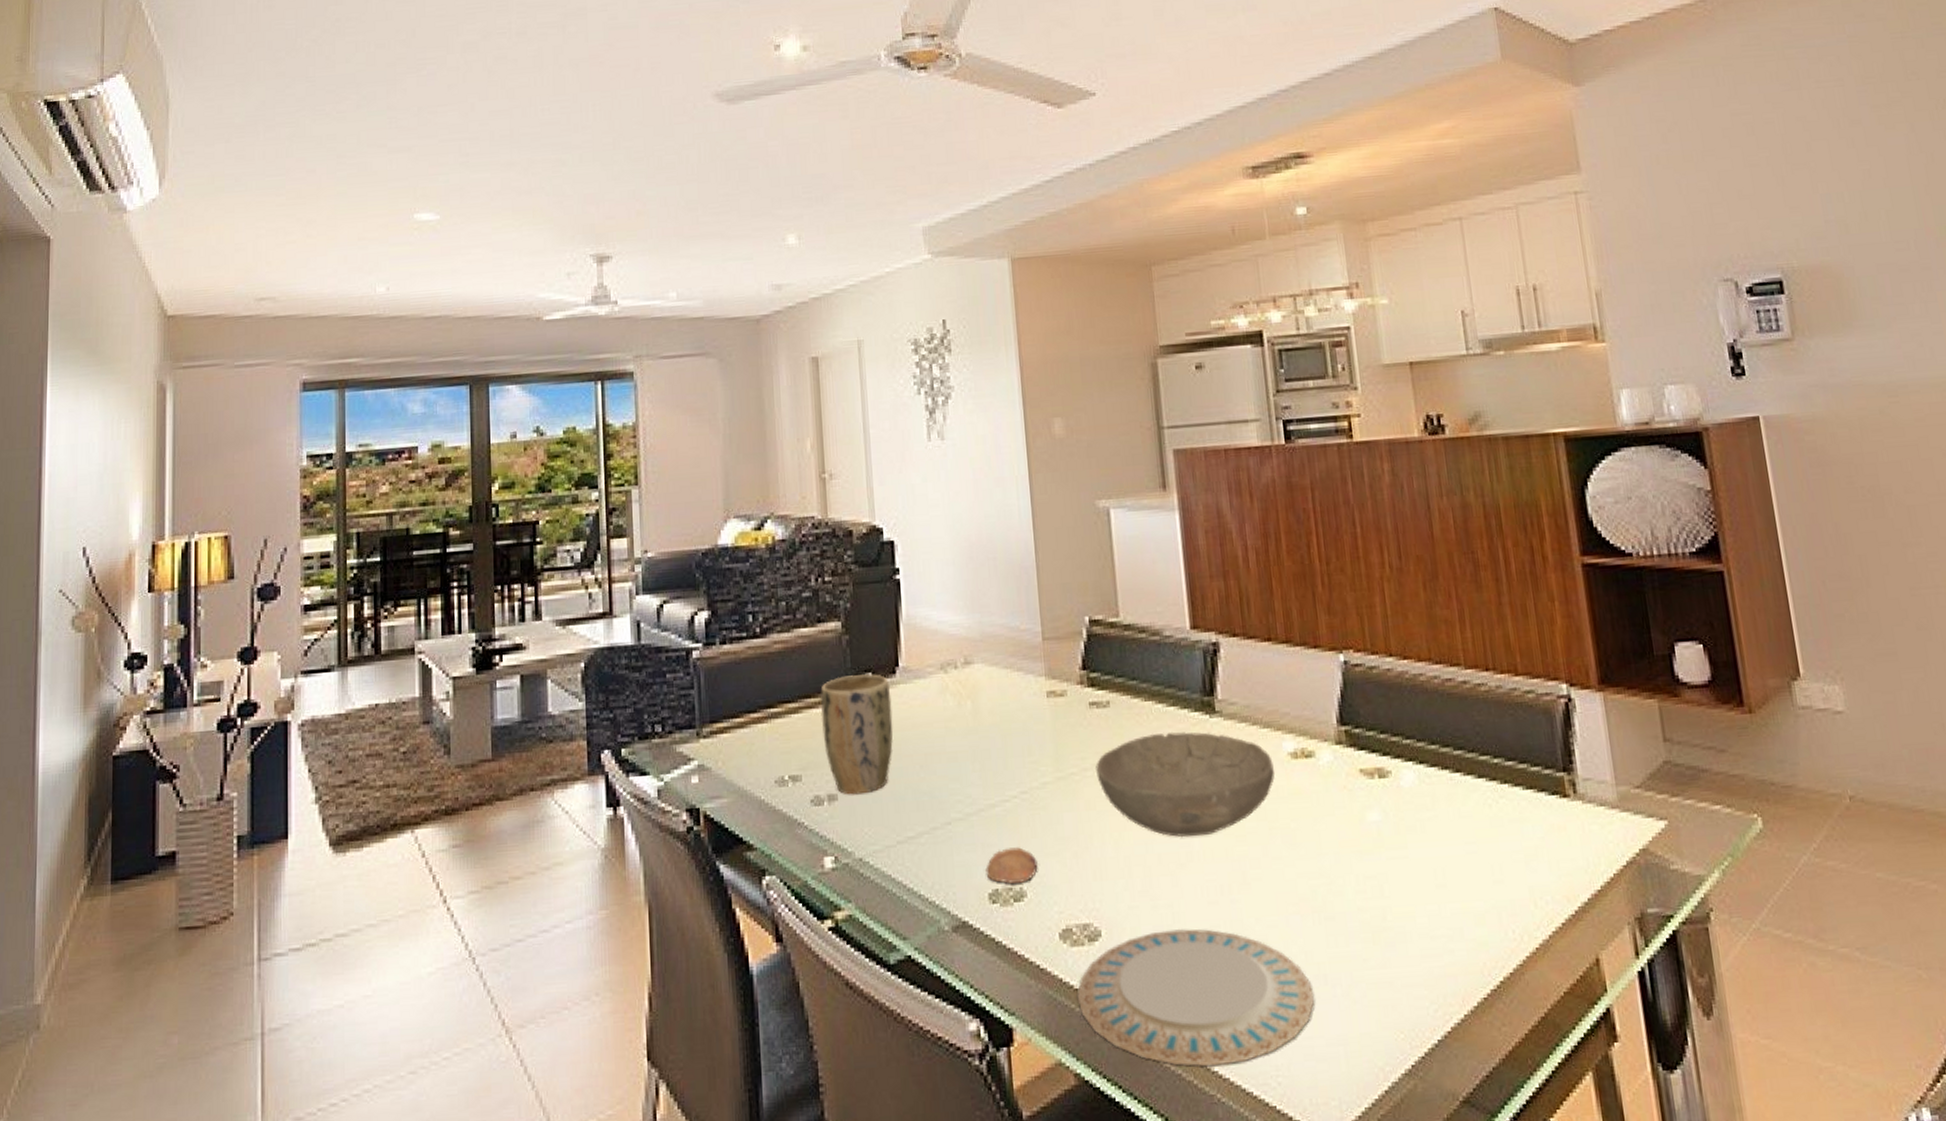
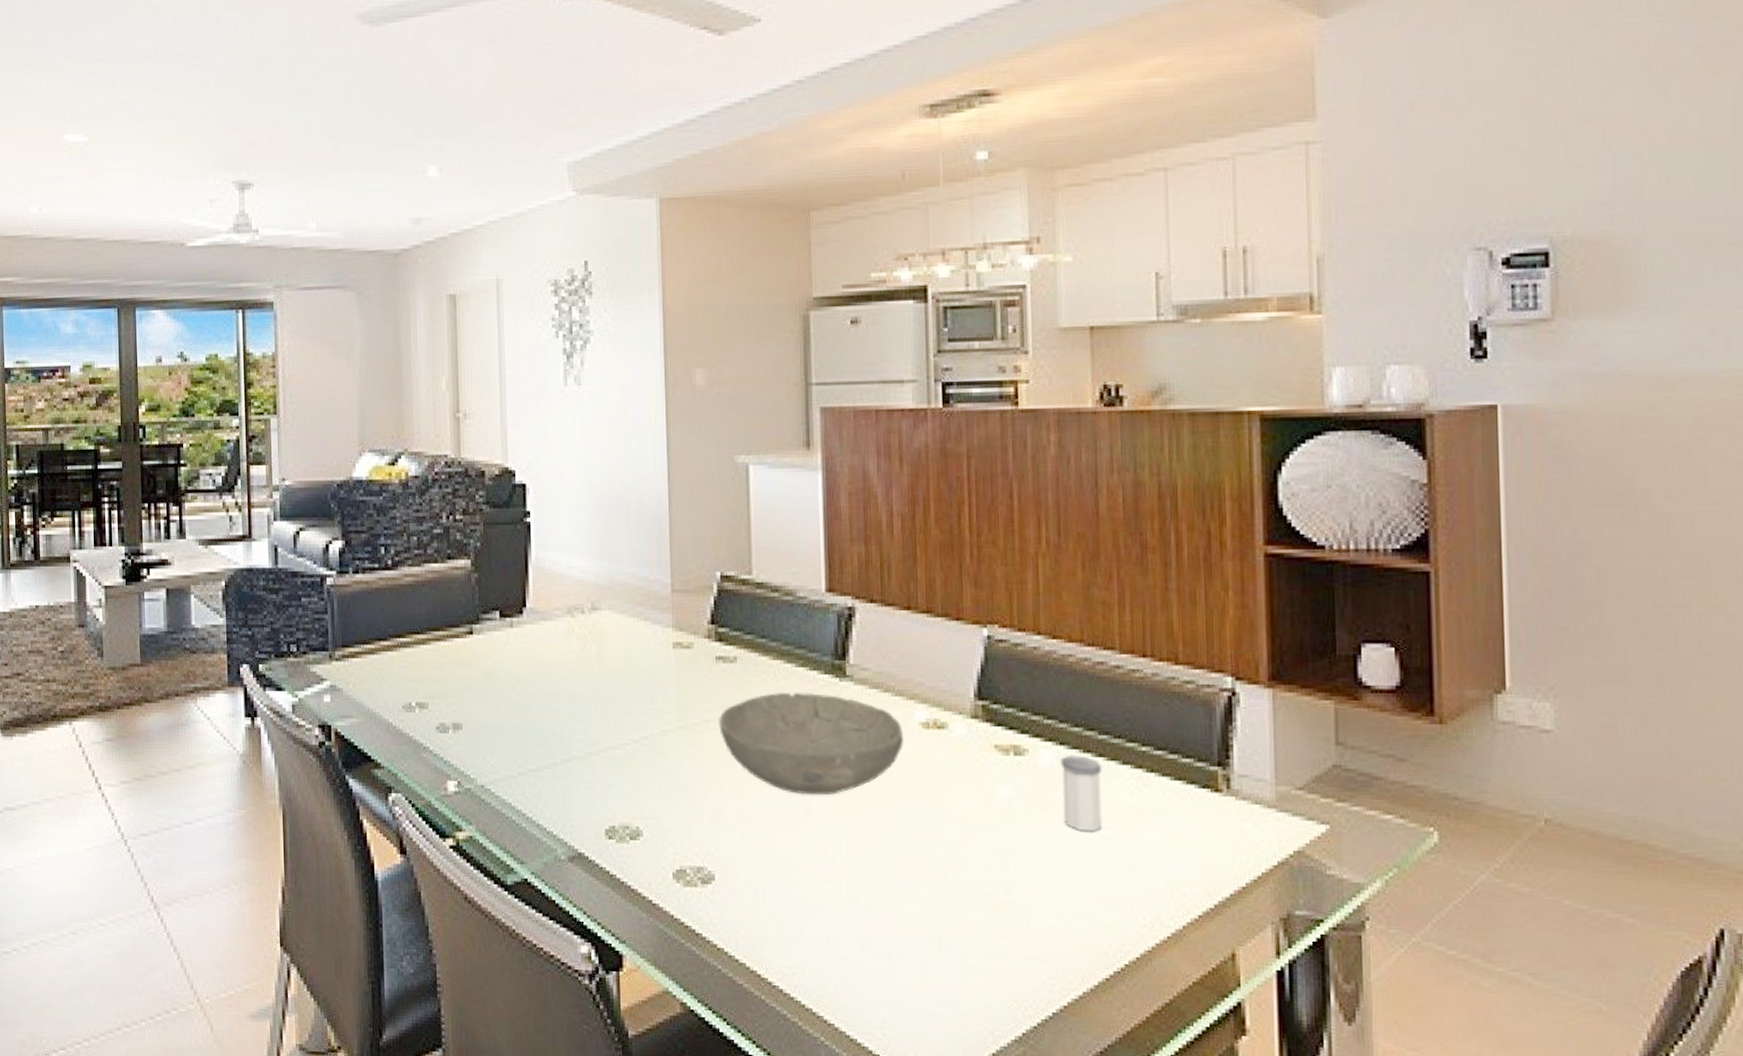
plant pot: present [820,673,893,795] -> none [448,611,519,726]
fruit: present [986,847,1038,884] -> none [603,789,655,822]
plate: present [1077,929,1315,1067] -> none [687,881,928,1012]
salt shaker: none [1421,772,1466,850] -> present [1060,754,1102,832]

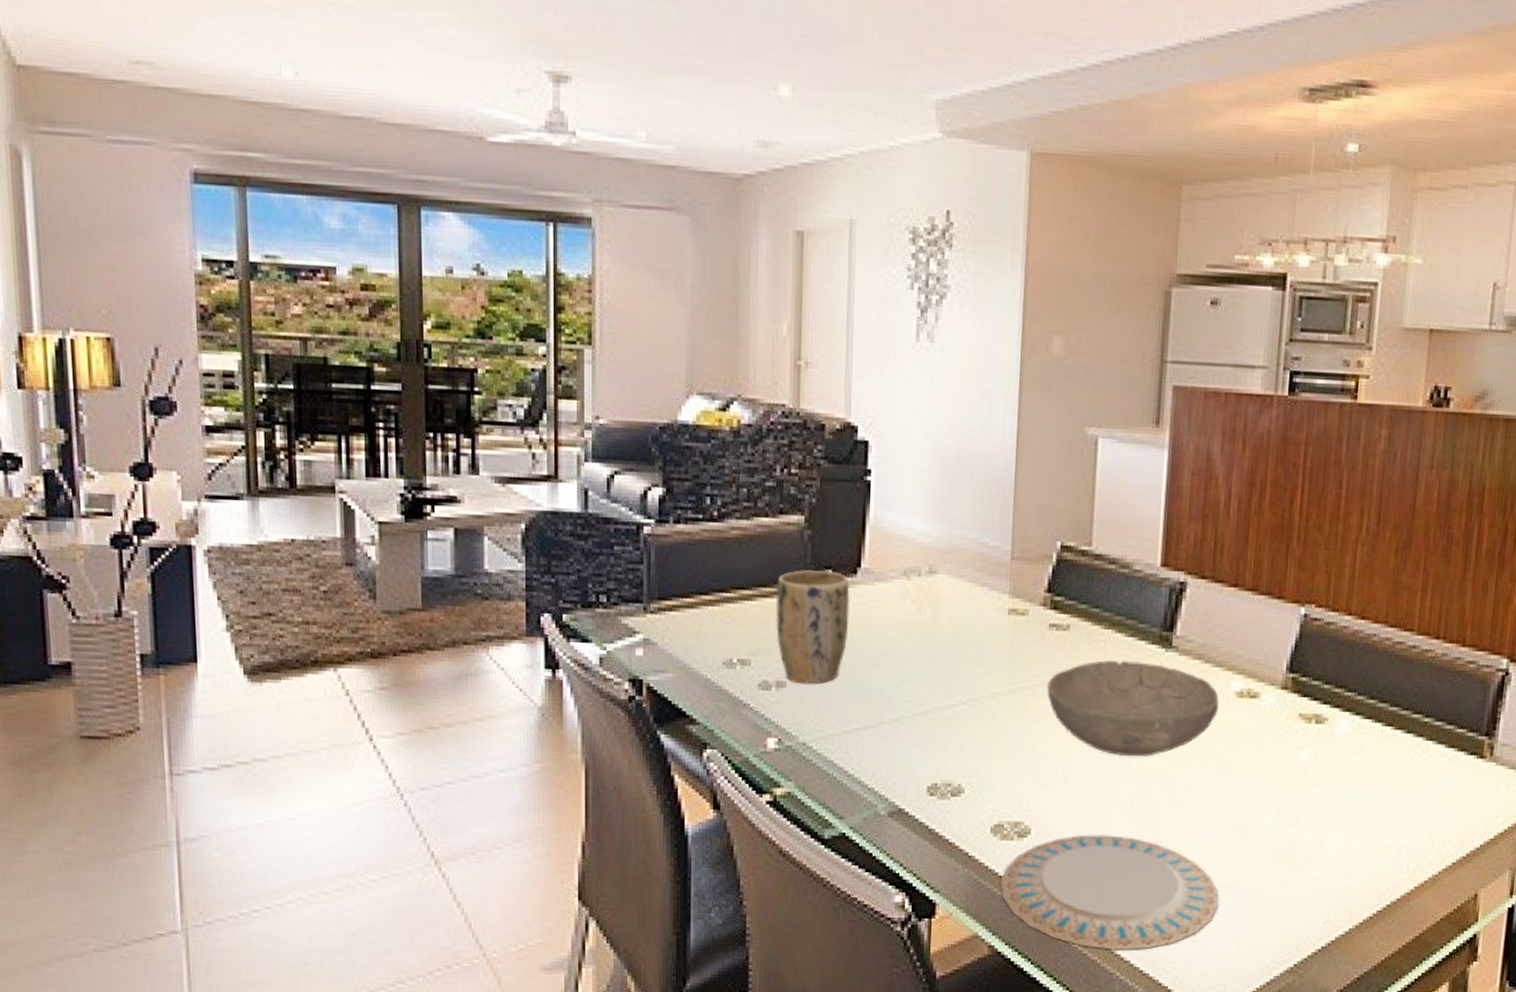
plant pot: none [448,611,519,726] -> present [775,570,850,685]
plate: none [687,881,928,1012] -> present [1000,835,1219,950]
salt shaker: present [1060,754,1102,832] -> none [1351,723,1390,792]

